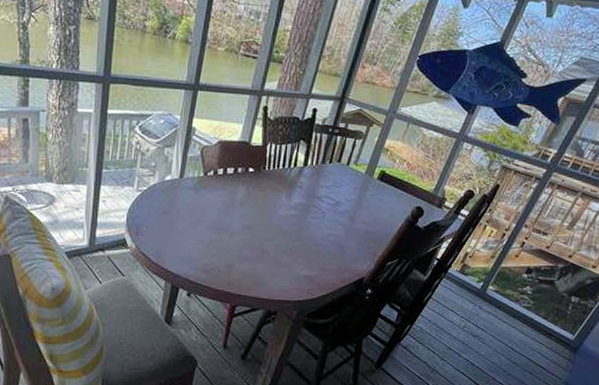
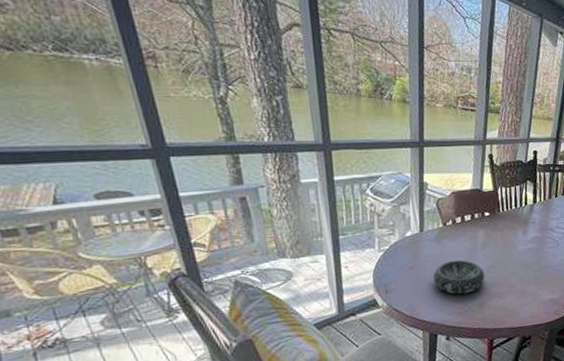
decorative bowl: none [185,213,238,251] -> present [433,260,485,295]

